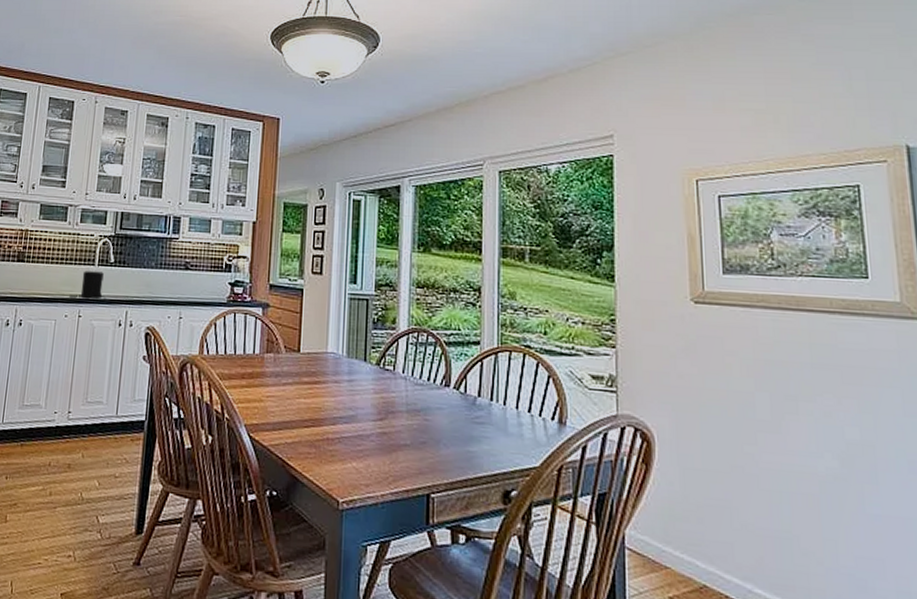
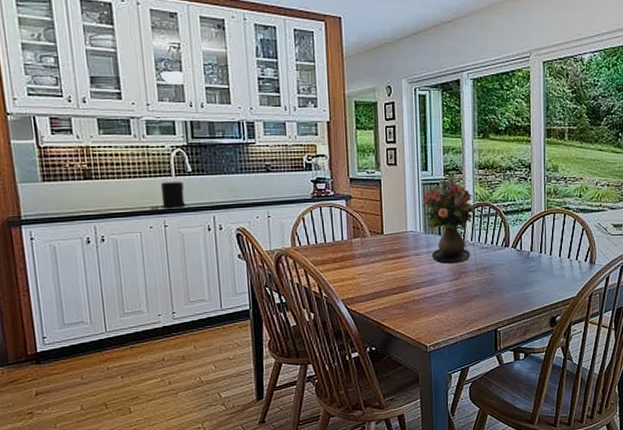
bouquet: none [348,292,410,399] -> present [423,176,475,264]

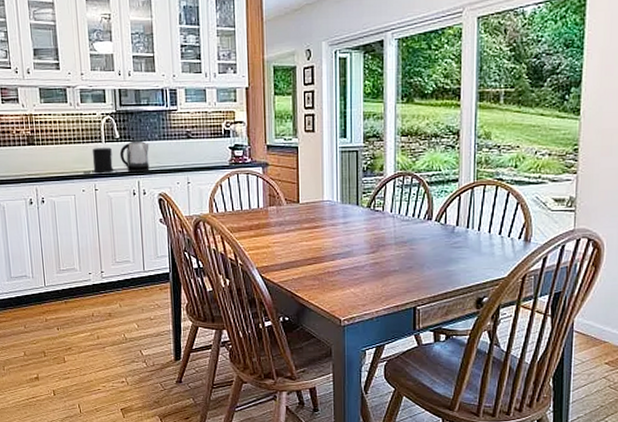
kettle: none [192,174,226,208] -> present [119,140,150,173]
bouquet: present [423,176,475,264] -> none [340,143,396,235]

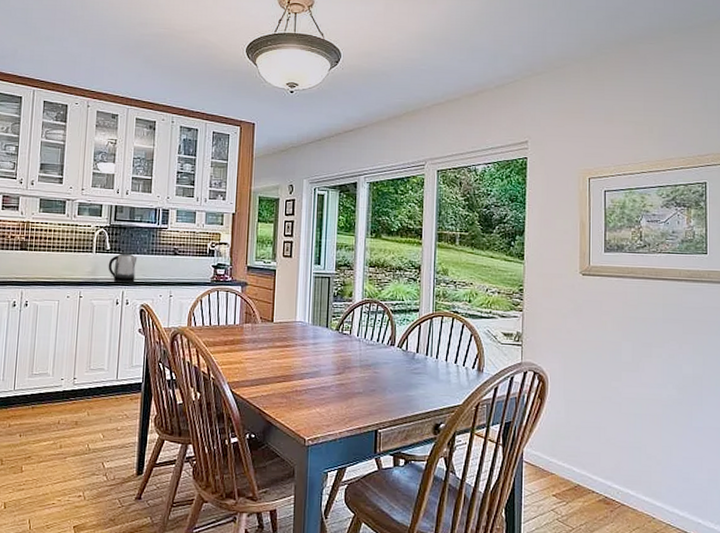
coffee maker: present [83,147,118,175] -> none [70,257,105,283]

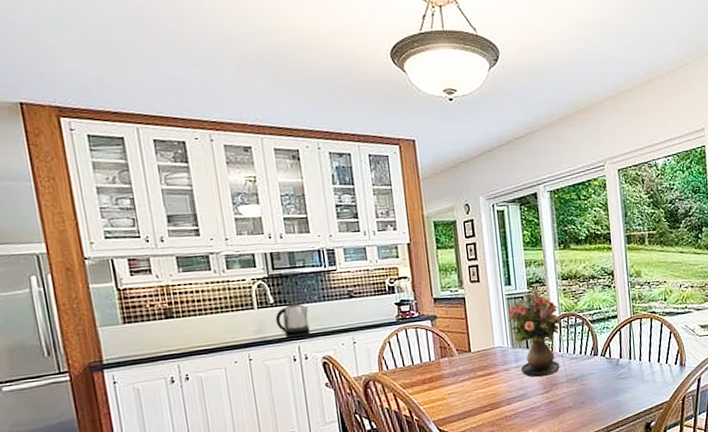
bouquet: none [313,271,363,357] -> present [508,288,562,377]

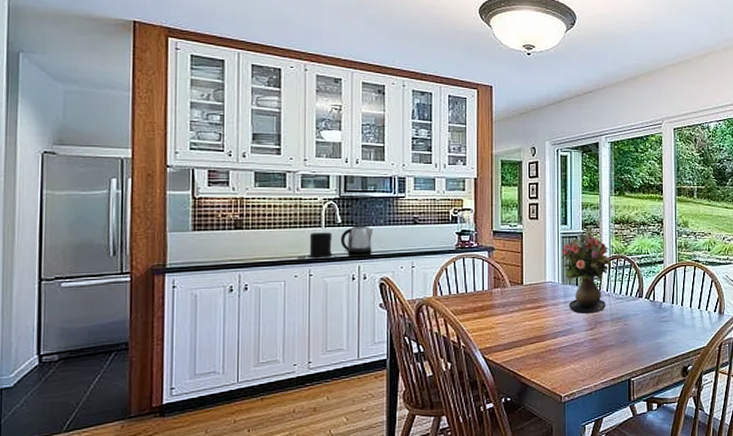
coffee maker: none [234,314,275,345] -> present [297,232,337,260]

